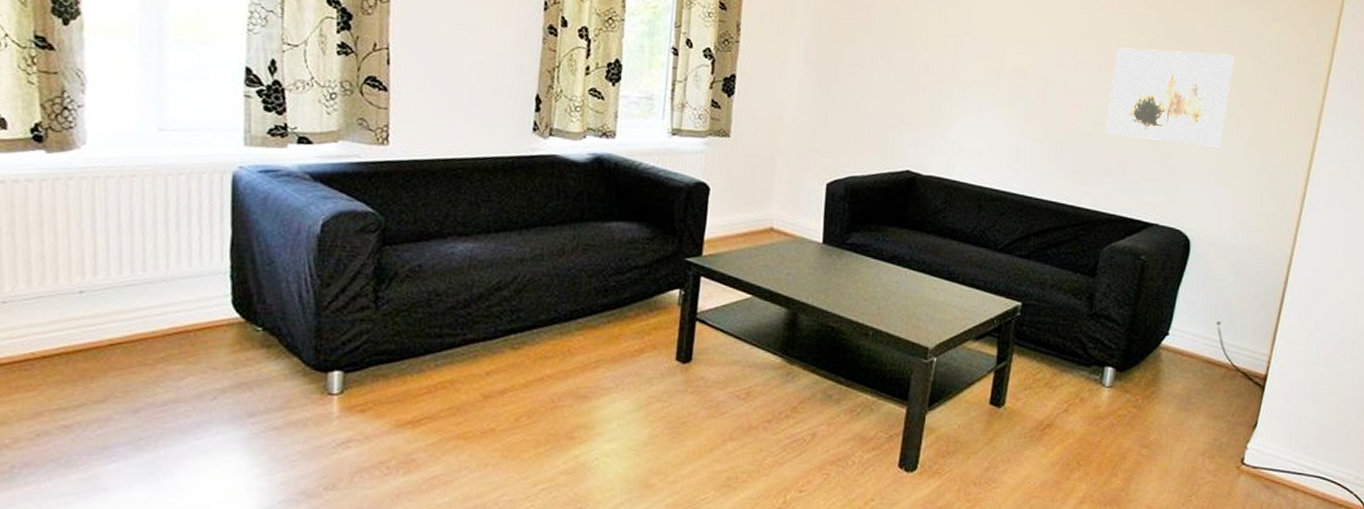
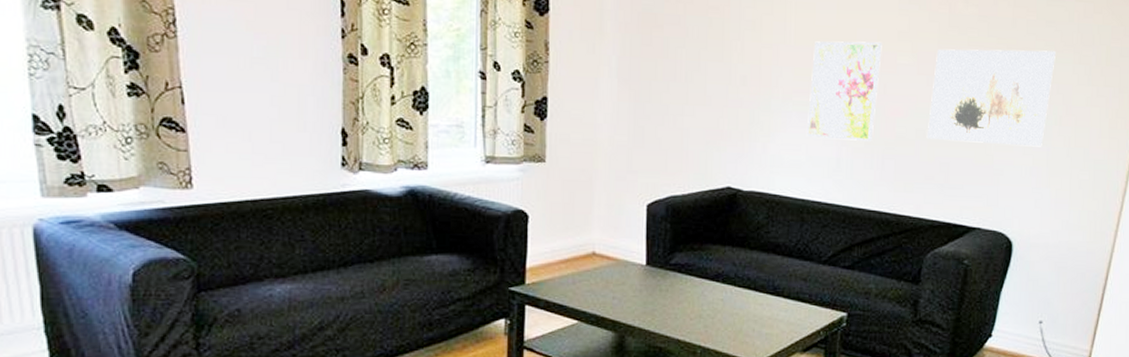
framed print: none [986,34,1063,133] -> present [806,41,882,141]

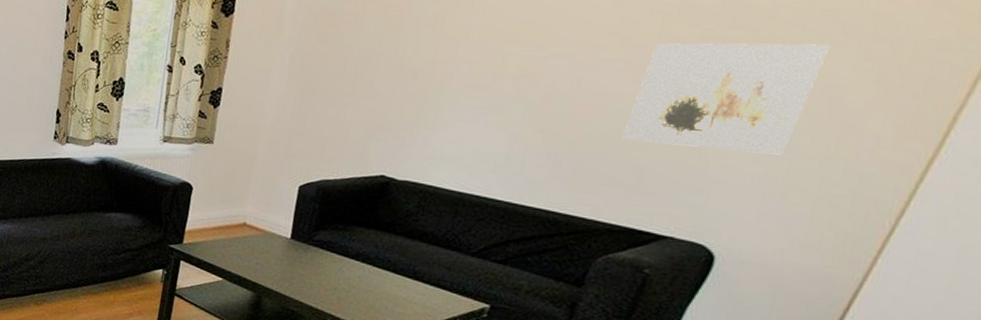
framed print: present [806,41,882,141] -> none [474,36,584,139]

